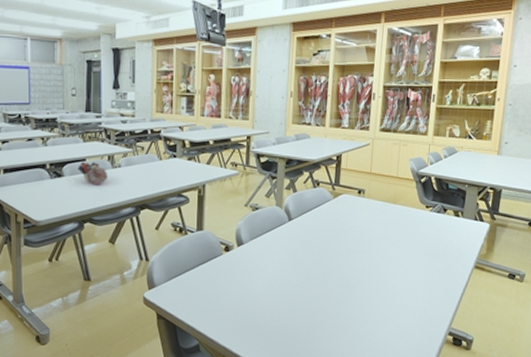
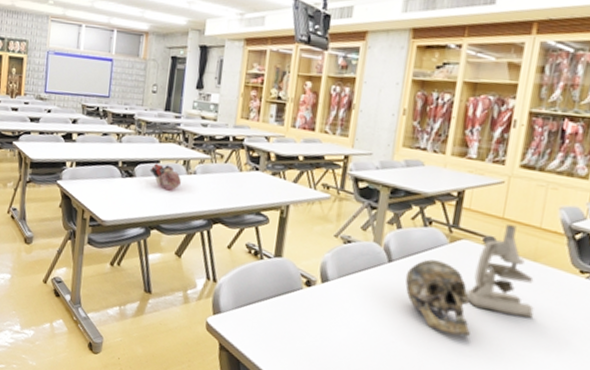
skull: none [302,214,355,271] -> present [404,259,471,337]
microscope: none [349,178,397,249] -> present [466,225,534,319]

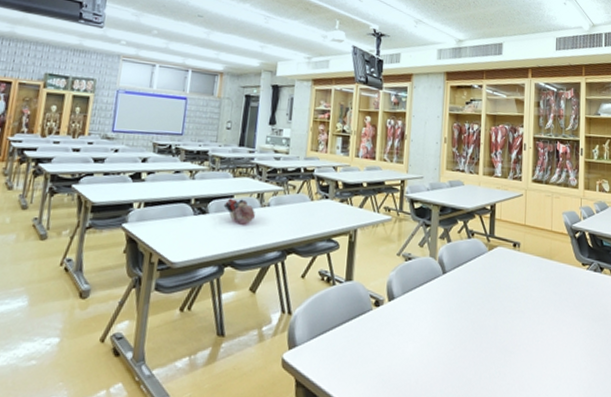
skull: present [404,259,471,337] -> none [457,267,513,335]
microscope: present [466,225,534,319] -> none [505,230,555,311]

